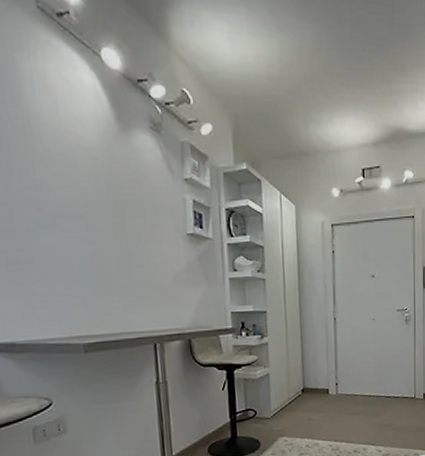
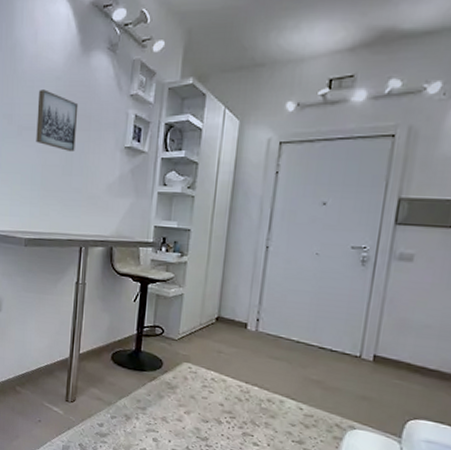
wall art: none [71,171,130,242] -> present [36,89,79,152]

